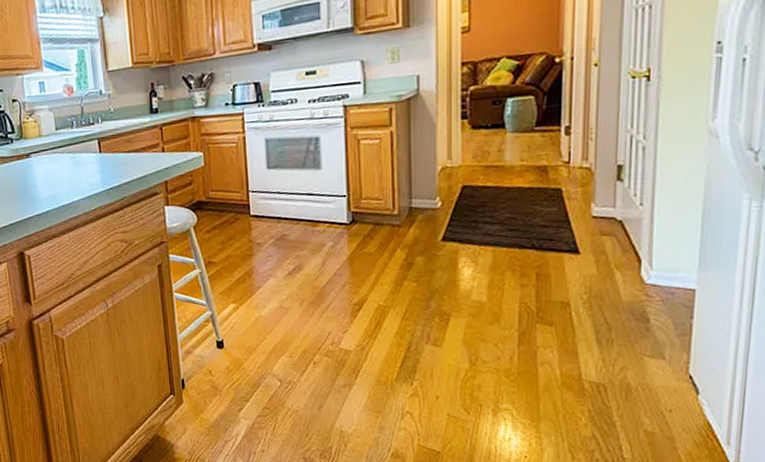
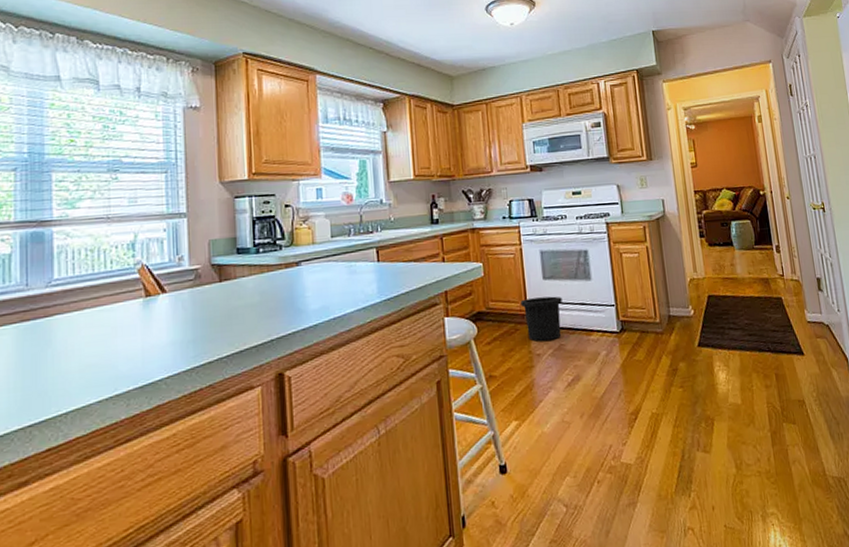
trash can: none [242,186,287,231] -> present [520,296,562,342]

